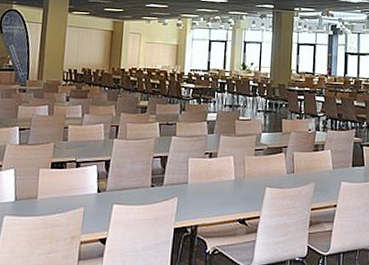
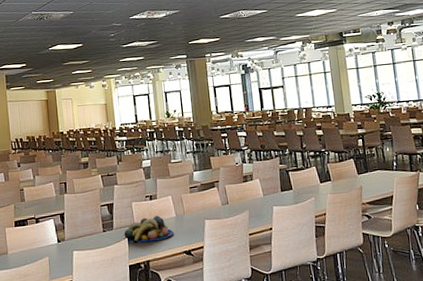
fruit bowl: none [174,176,230,205] -> present [124,215,174,243]

